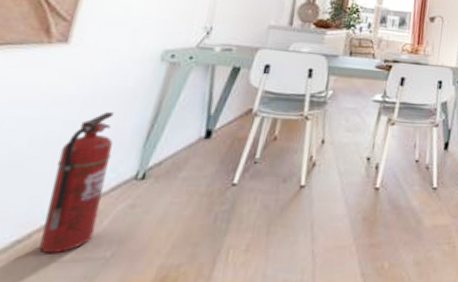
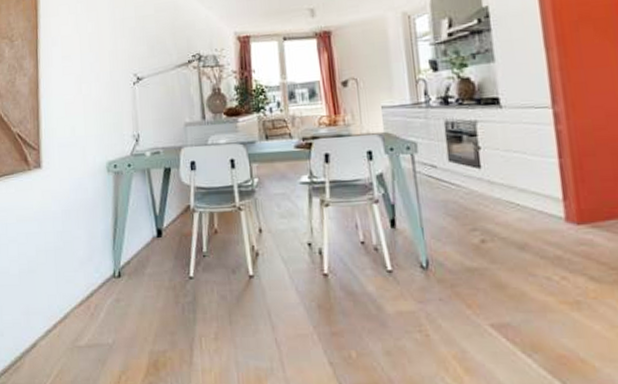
fire extinguisher: present [39,112,114,254] -> none [58,222,97,341]

